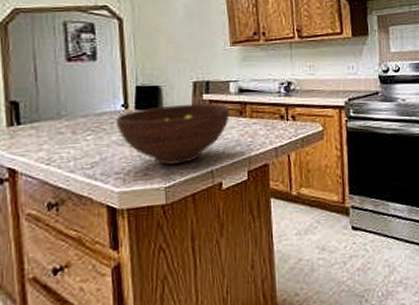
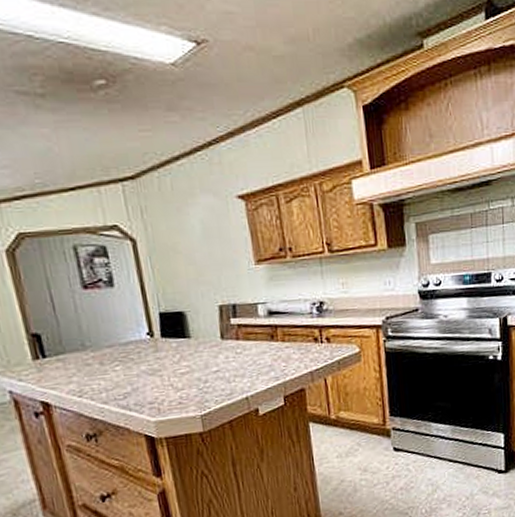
fruit bowl: present [115,103,230,165] -> none [142,328,261,393]

